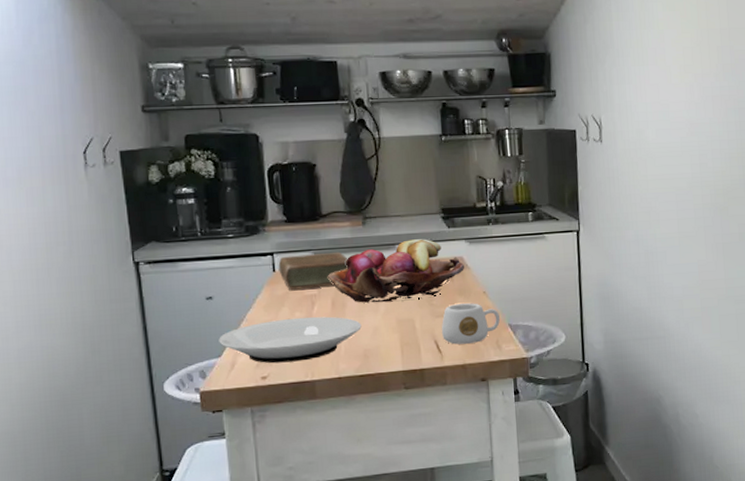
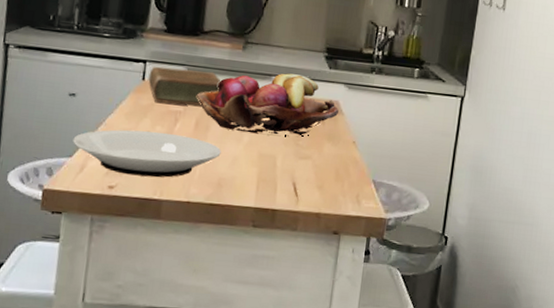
mug: present [441,303,501,345] -> none [301,148,366,193]

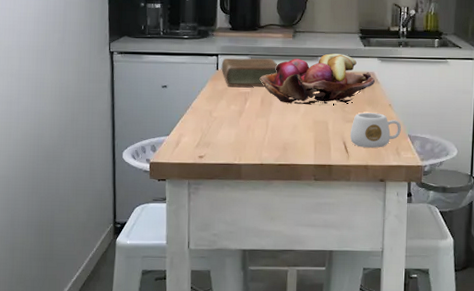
plate: present [73,129,221,178] -> none [168,110,284,147]
mug: none [301,148,366,193] -> present [350,113,402,148]

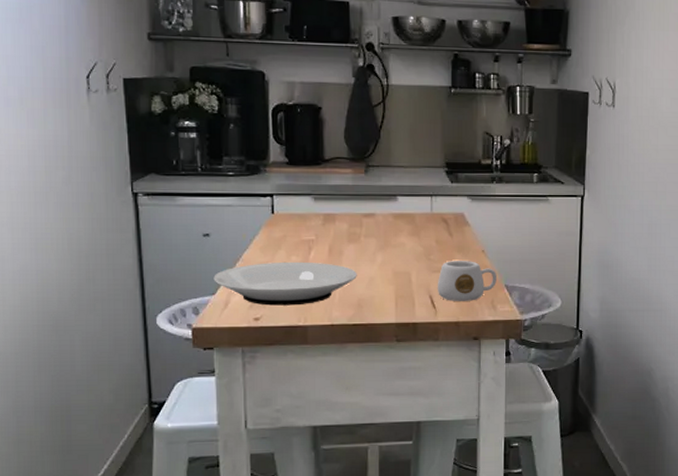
plate: none [168,110,284,147] -> present [213,261,357,306]
book: present [221,58,278,87] -> none [277,198,348,233]
fruit basket: present [260,53,375,105] -> none [327,192,465,253]

